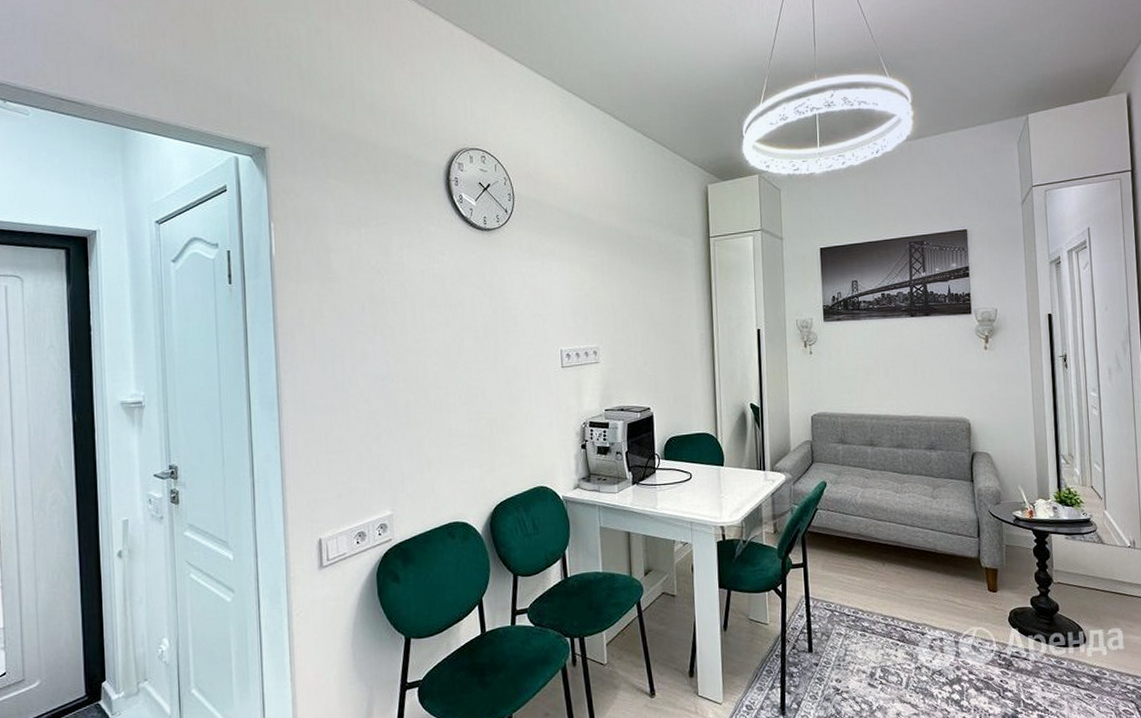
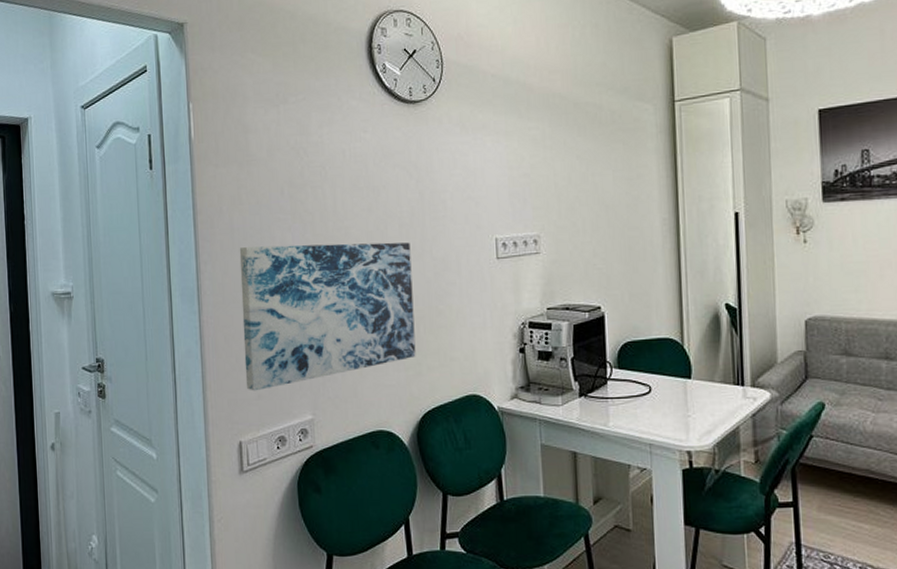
wall art: none [320,353,489,491] -> present [239,242,416,391]

